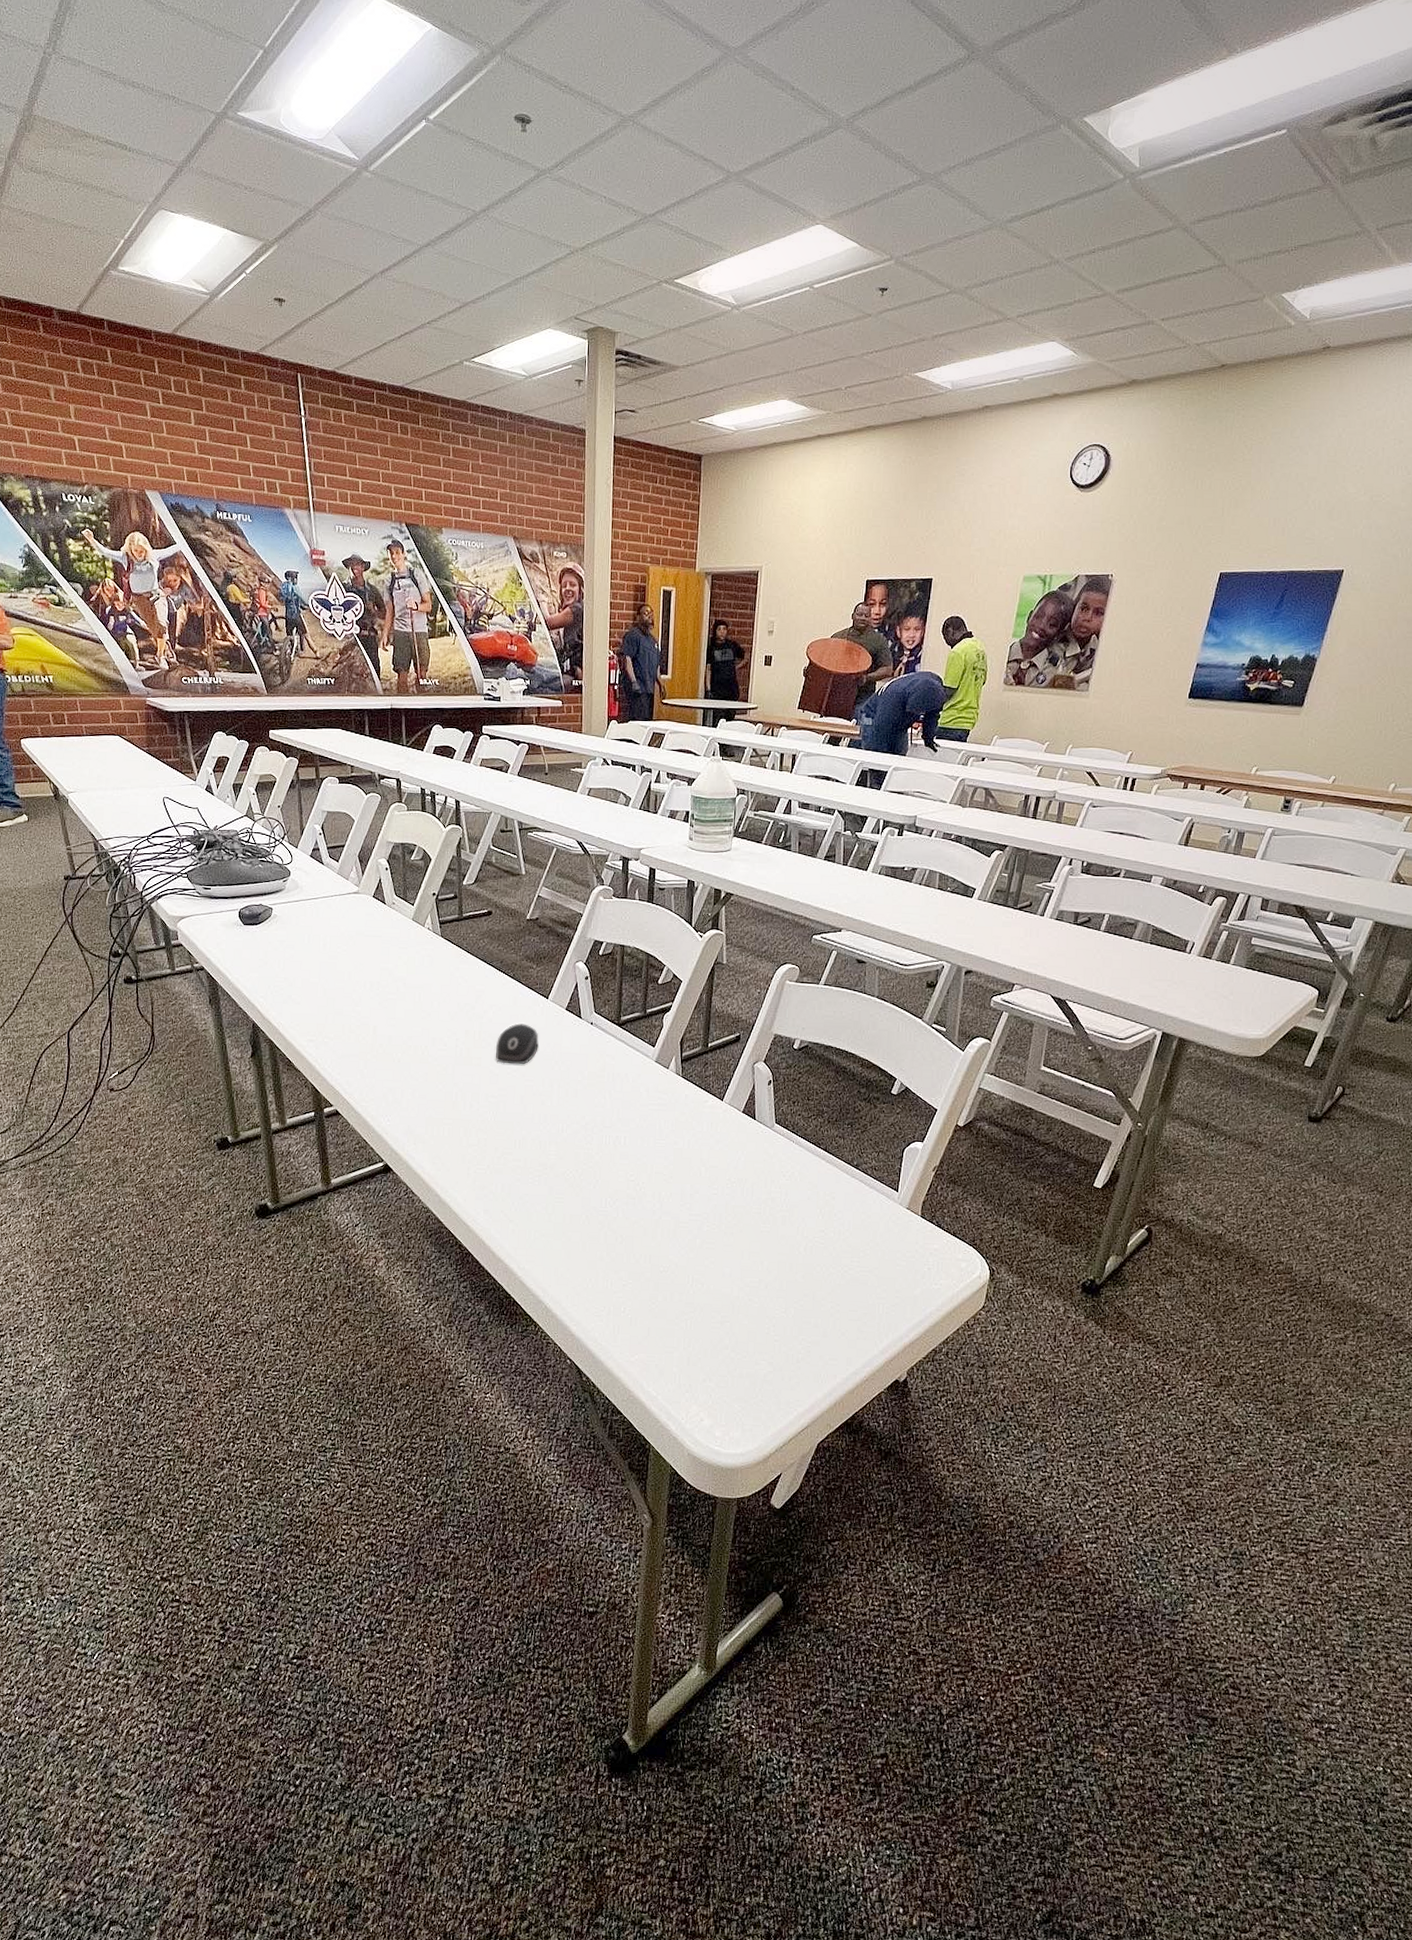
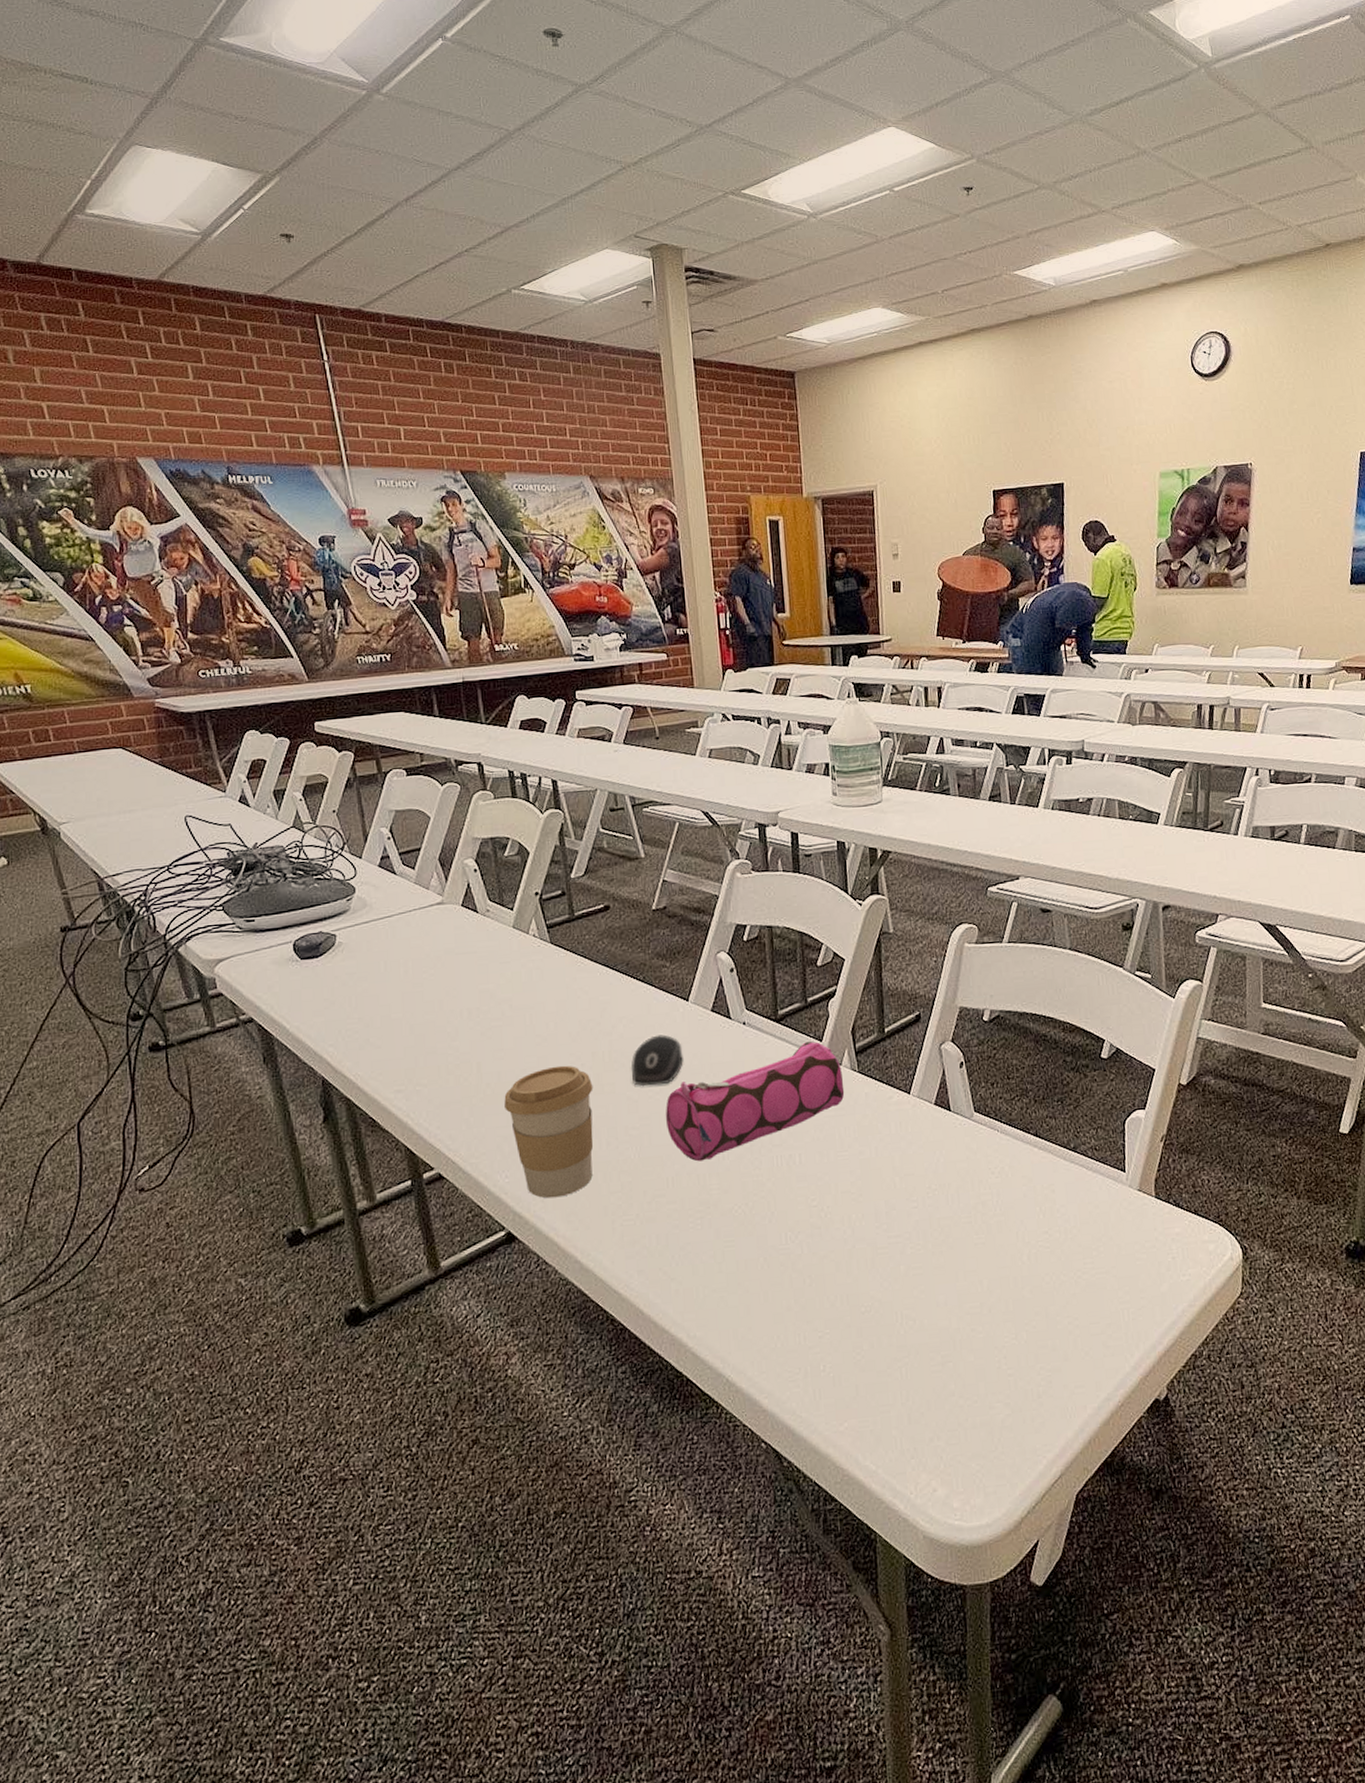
coffee cup: none [392,1037,464,1143] -> present [504,1065,594,1199]
pencil case: none [519,1046,669,1131] -> present [665,1041,845,1162]

